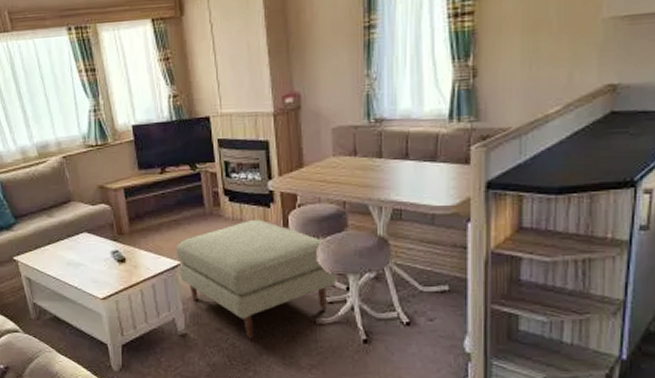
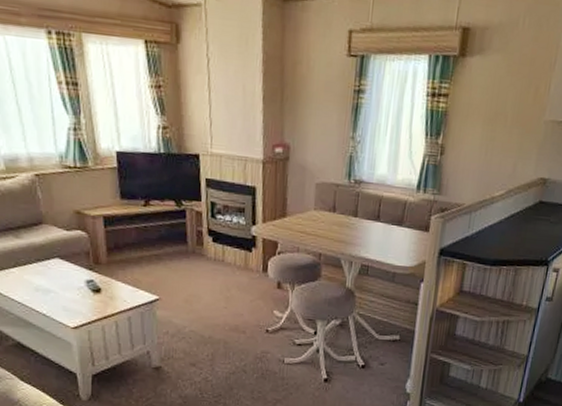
ottoman: present [176,219,337,340] -> none [155,261,307,375]

